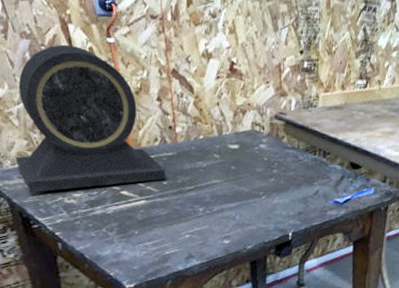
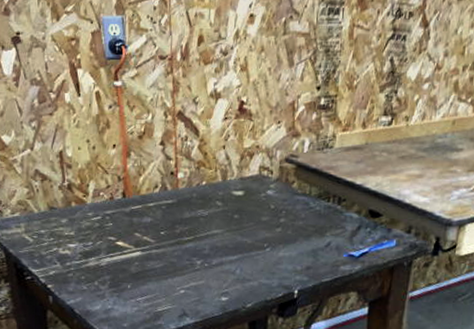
speaker: present [15,44,166,193] -> none [15,89,164,243]

